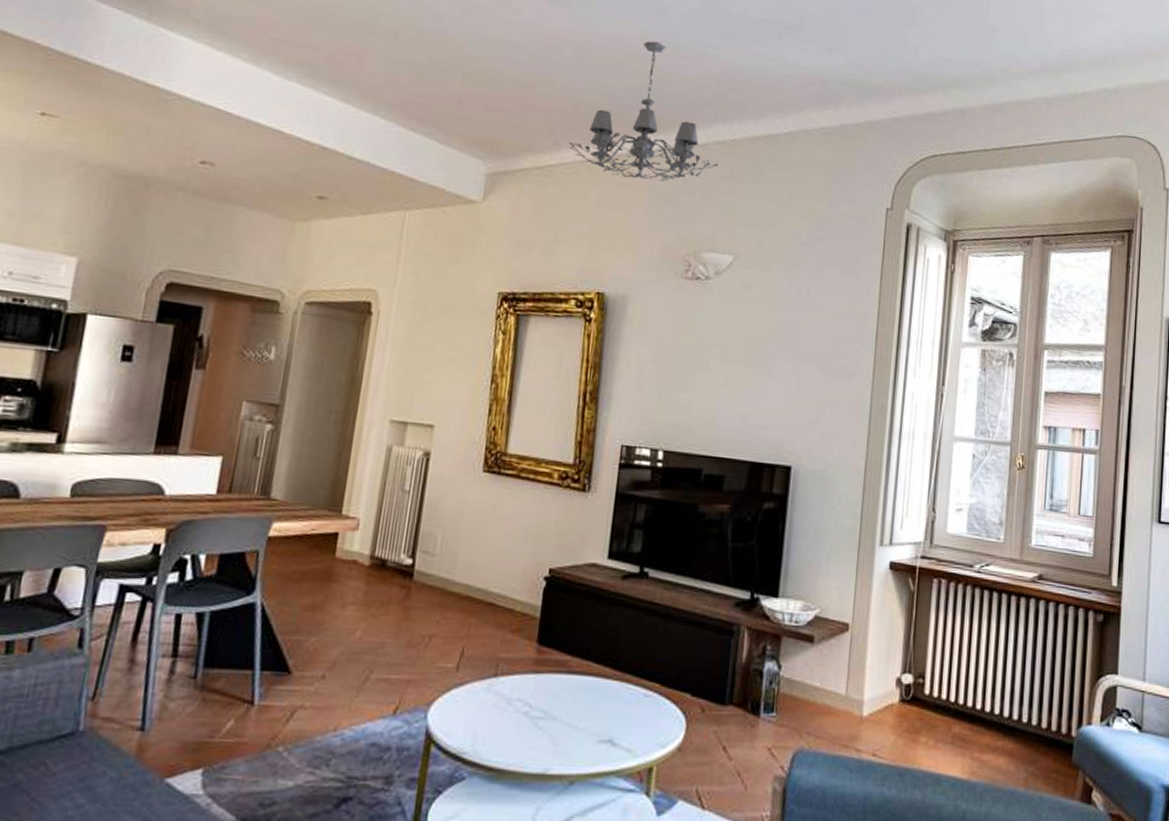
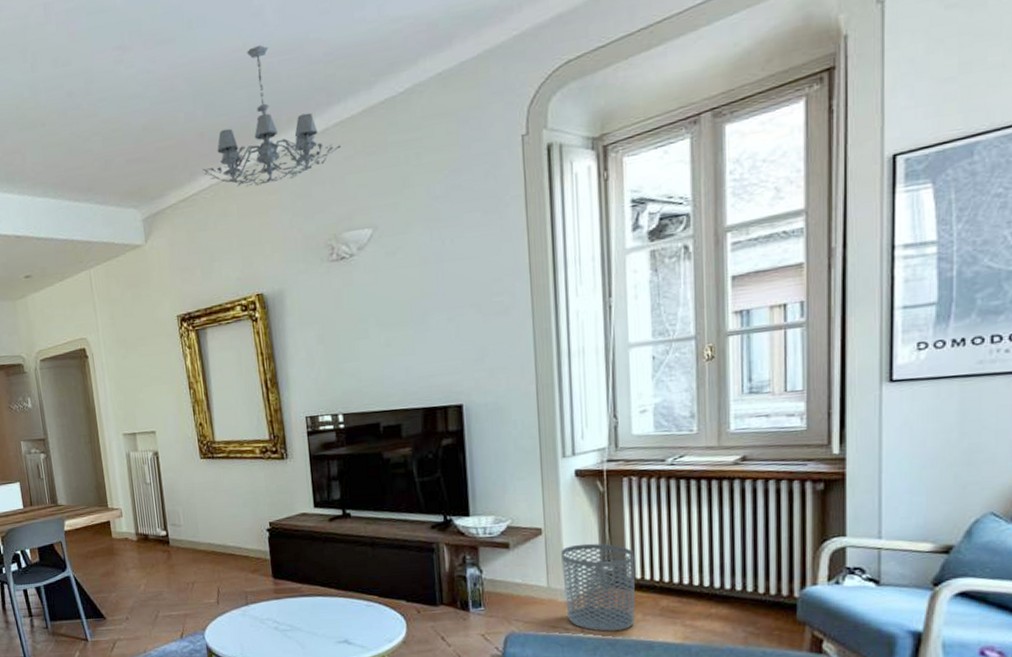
waste bin: none [861,648,935,758] -> present [561,543,636,632]

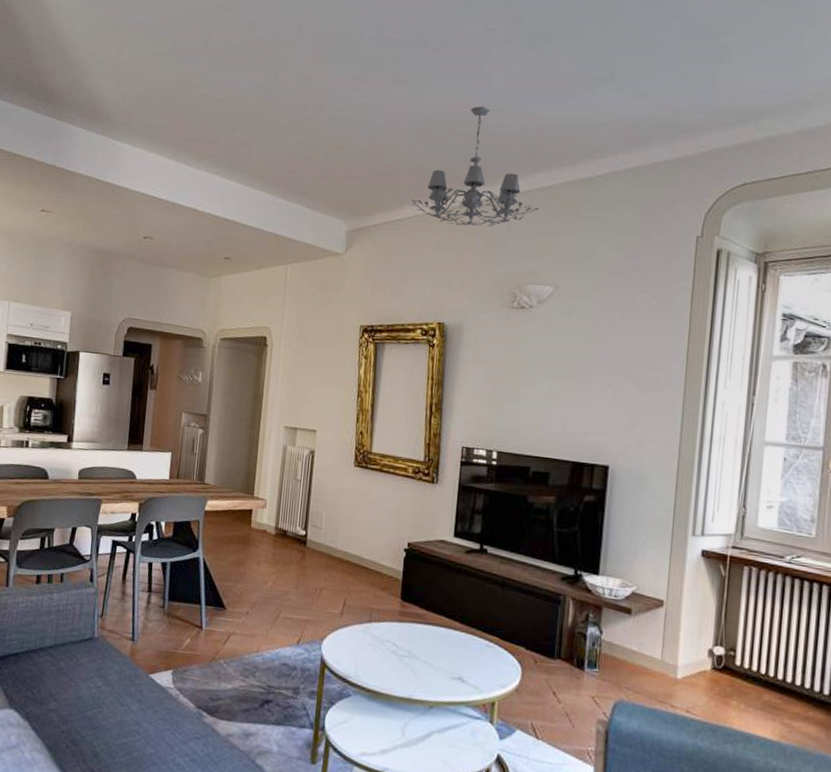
waste bin: present [561,543,636,632] -> none [675,623,746,718]

